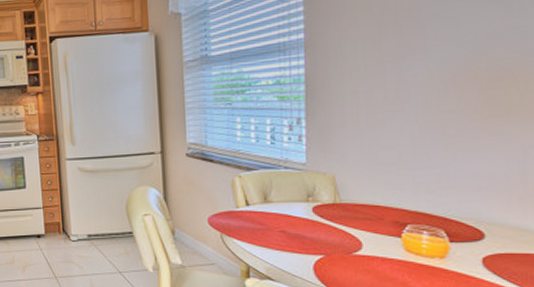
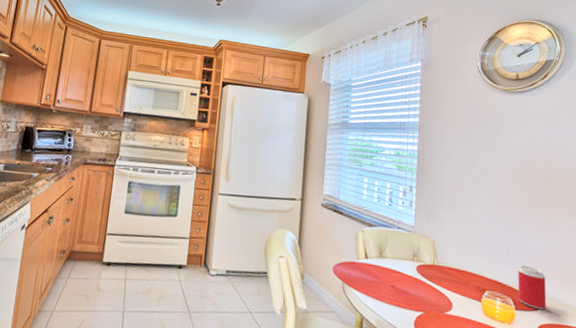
beverage can: none [454,190,494,238] -> present [518,265,546,309]

